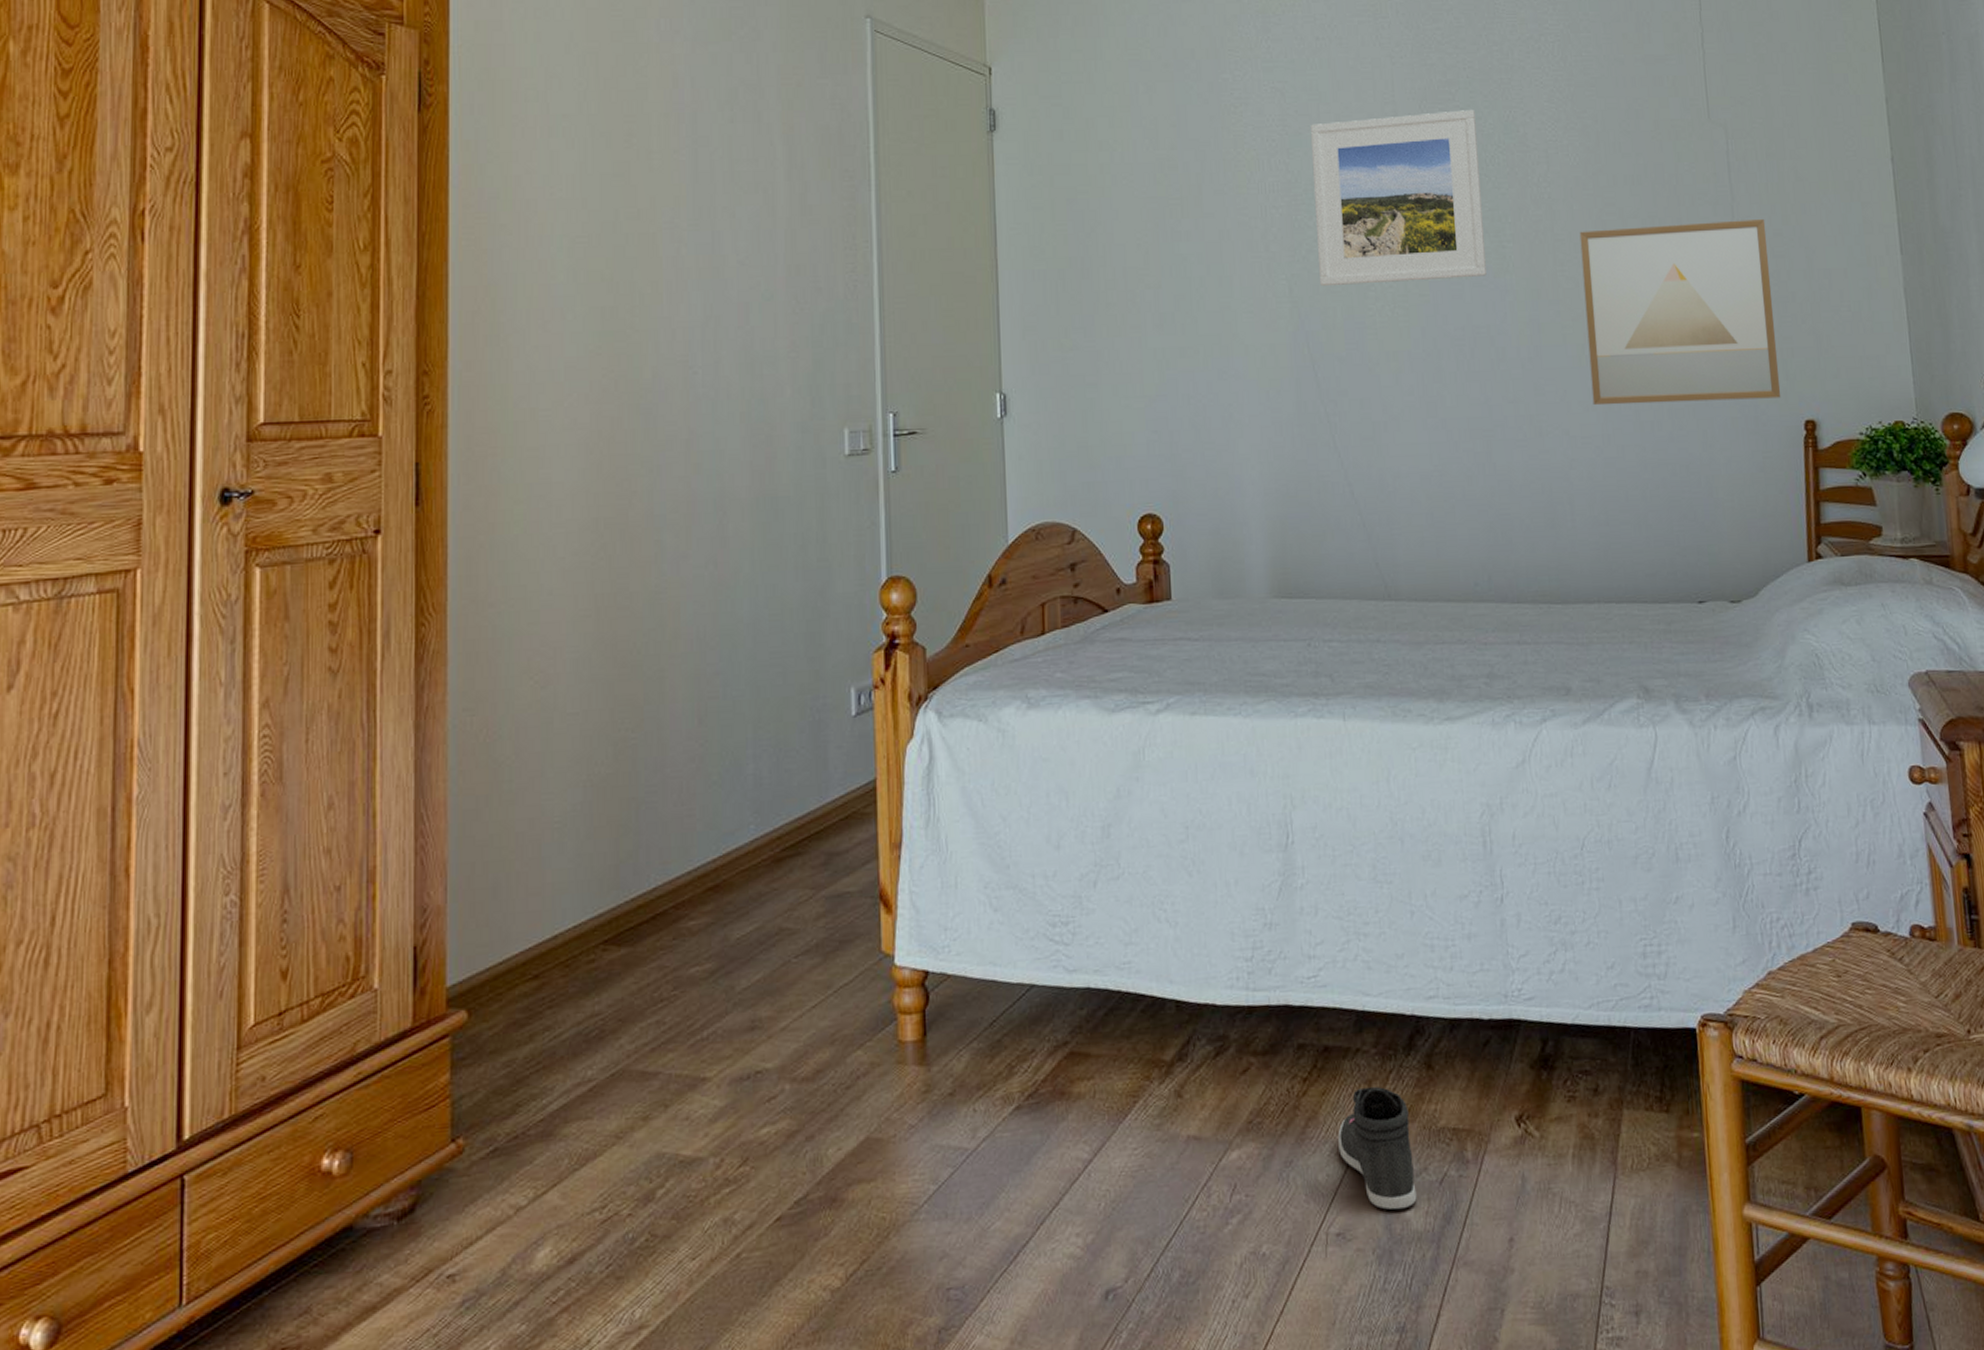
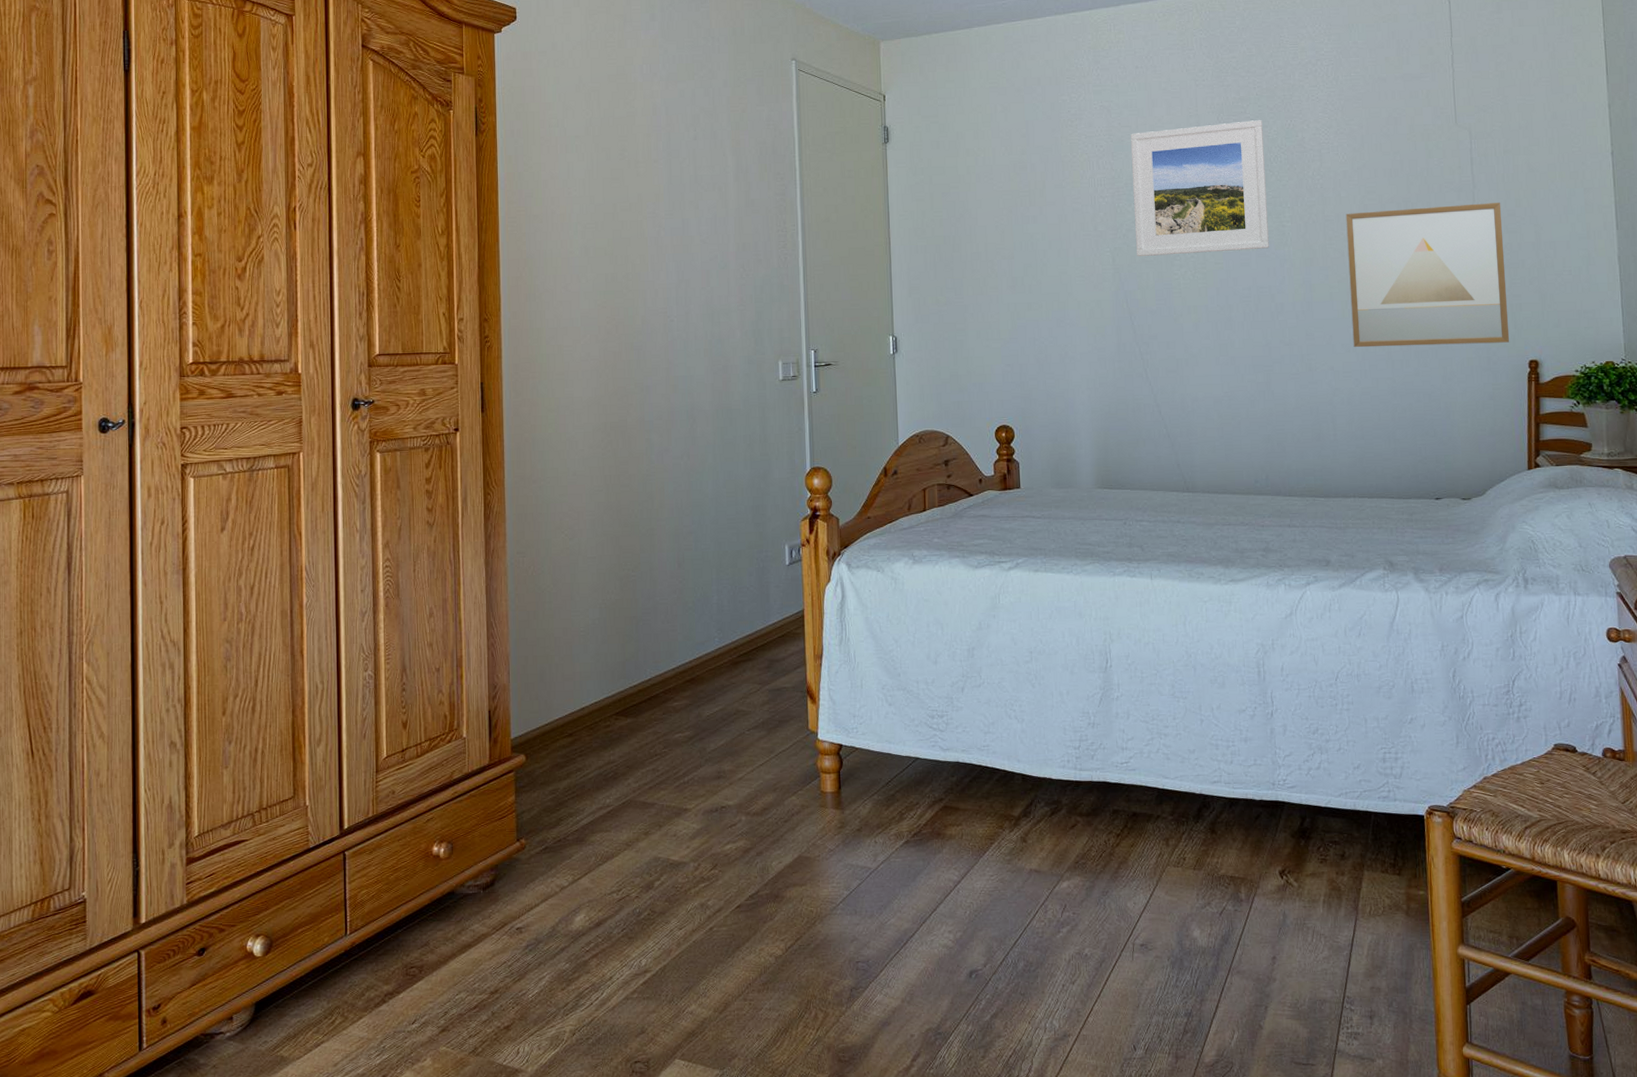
sneaker: present [1338,1086,1417,1210] -> none [1143,843,1202,931]

